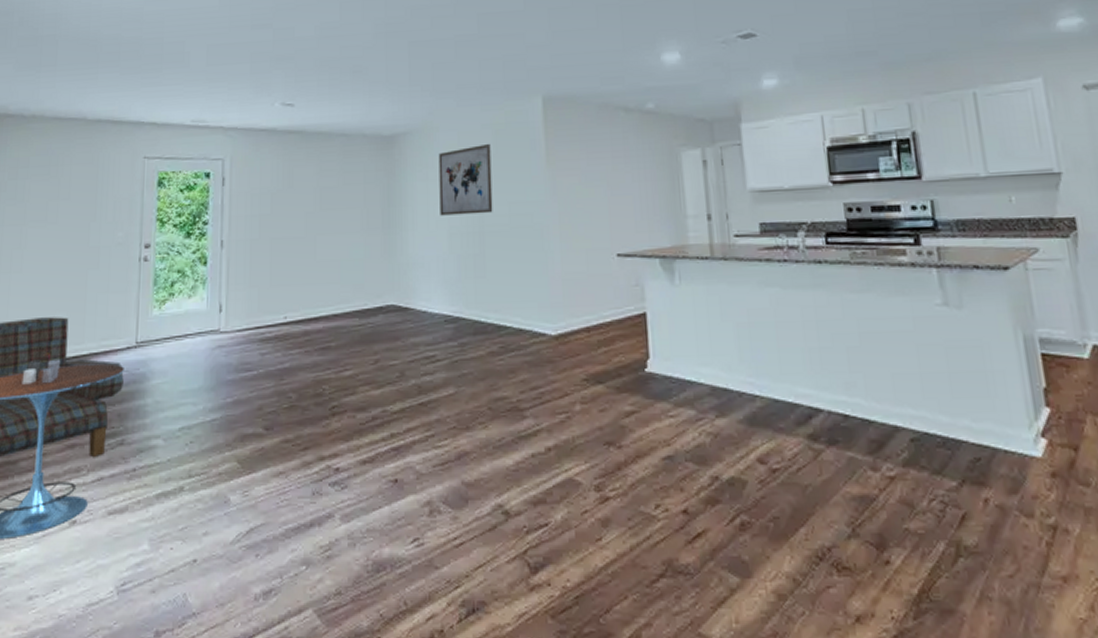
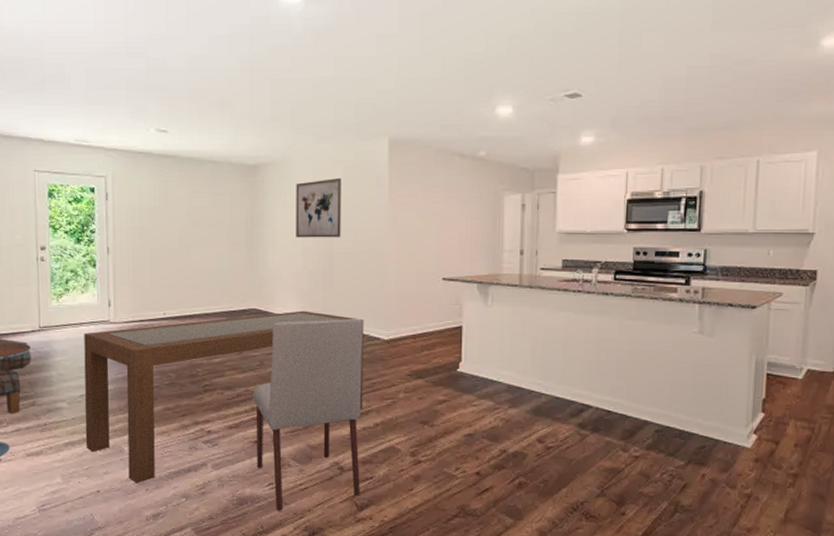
dining table: none [182,304,530,548] -> present [84,310,364,484]
chair: none [392,310,532,581] -> present [253,318,363,512]

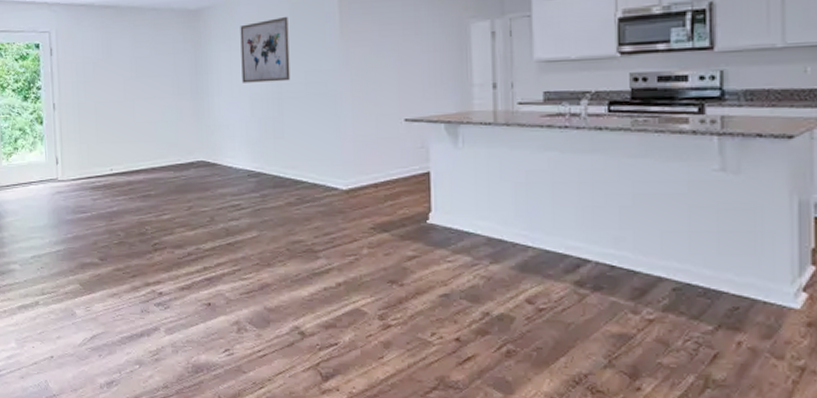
dining table: present [84,310,364,484] -> none [33,161,323,349]
chair: present [253,318,363,512] -> none [204,167,324,382]

